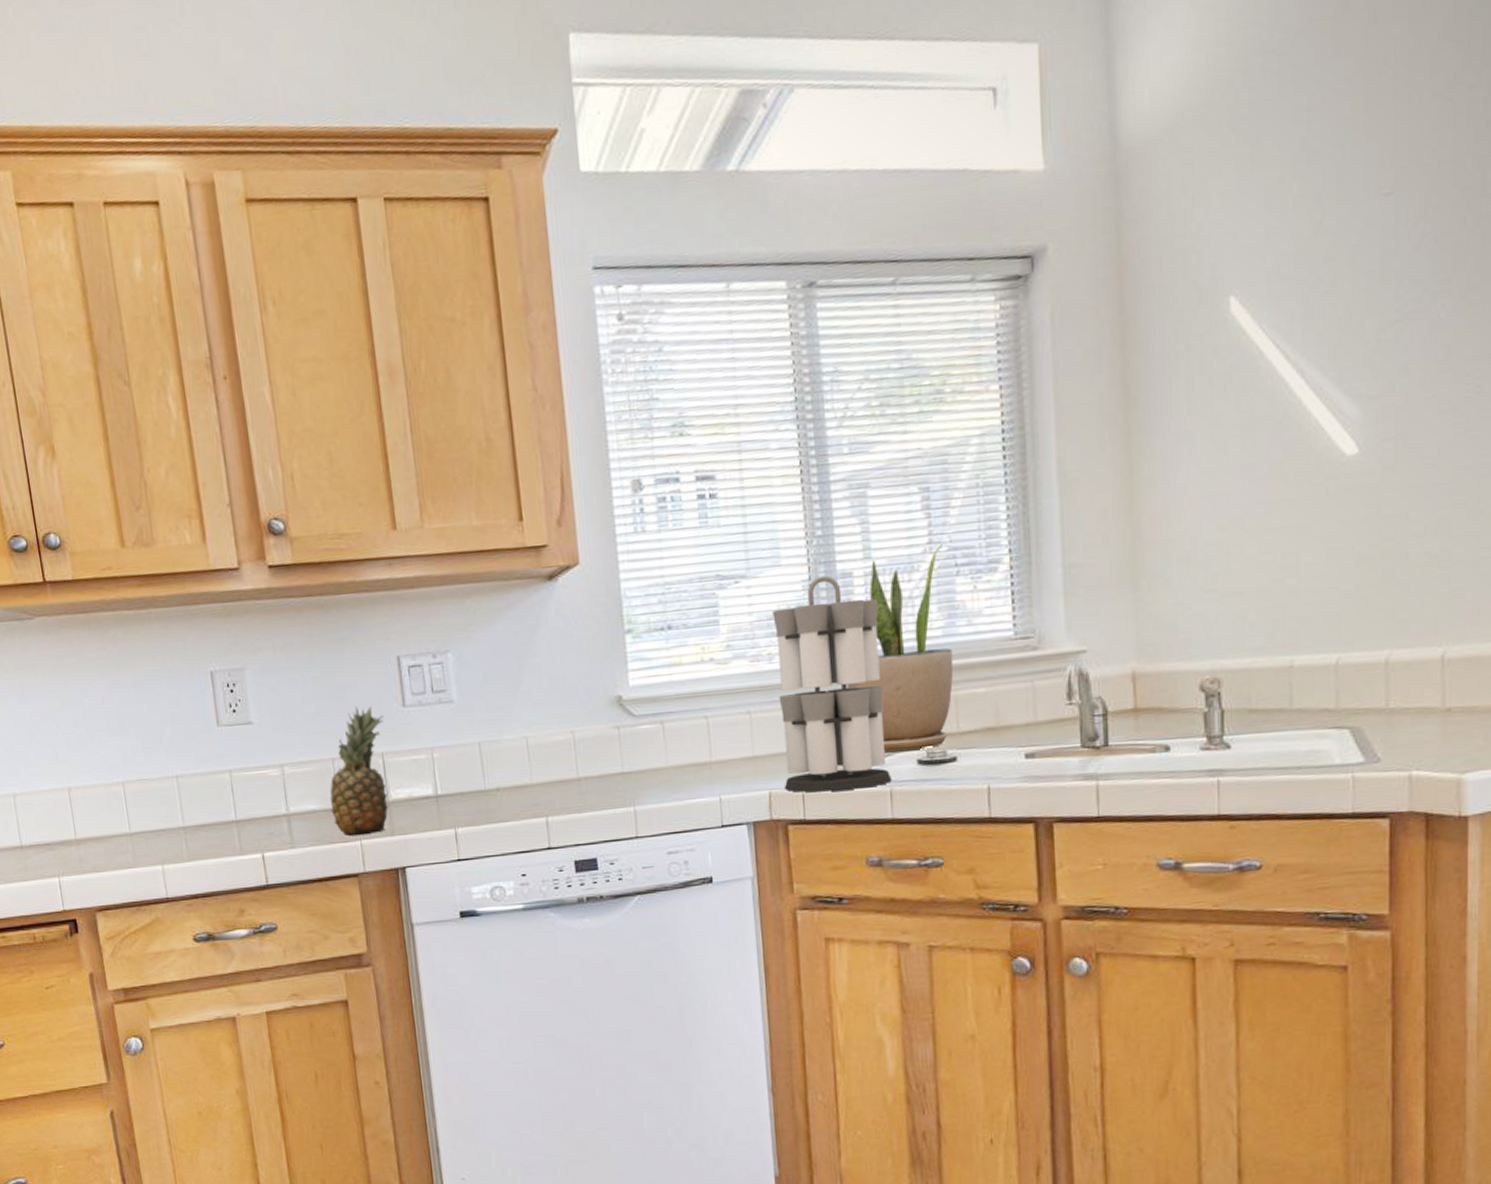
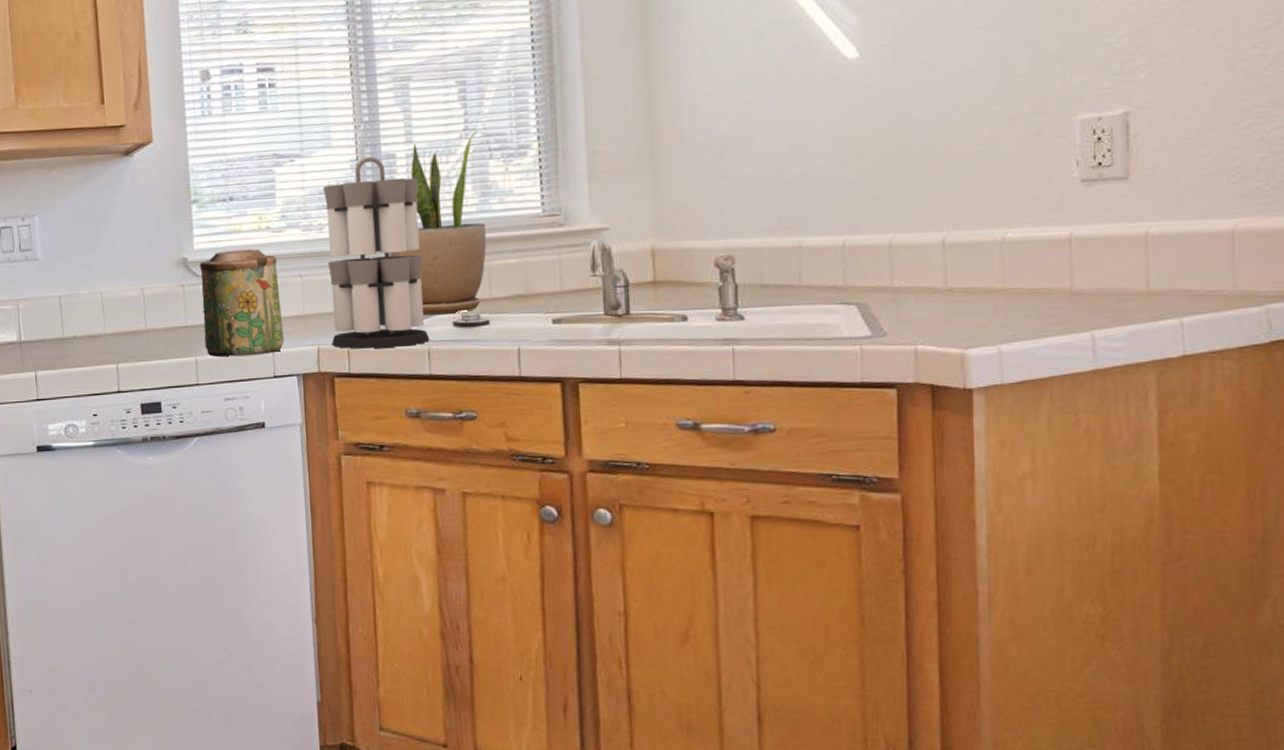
canister: none [636,683,732,807] -> present [200,248,284,357]

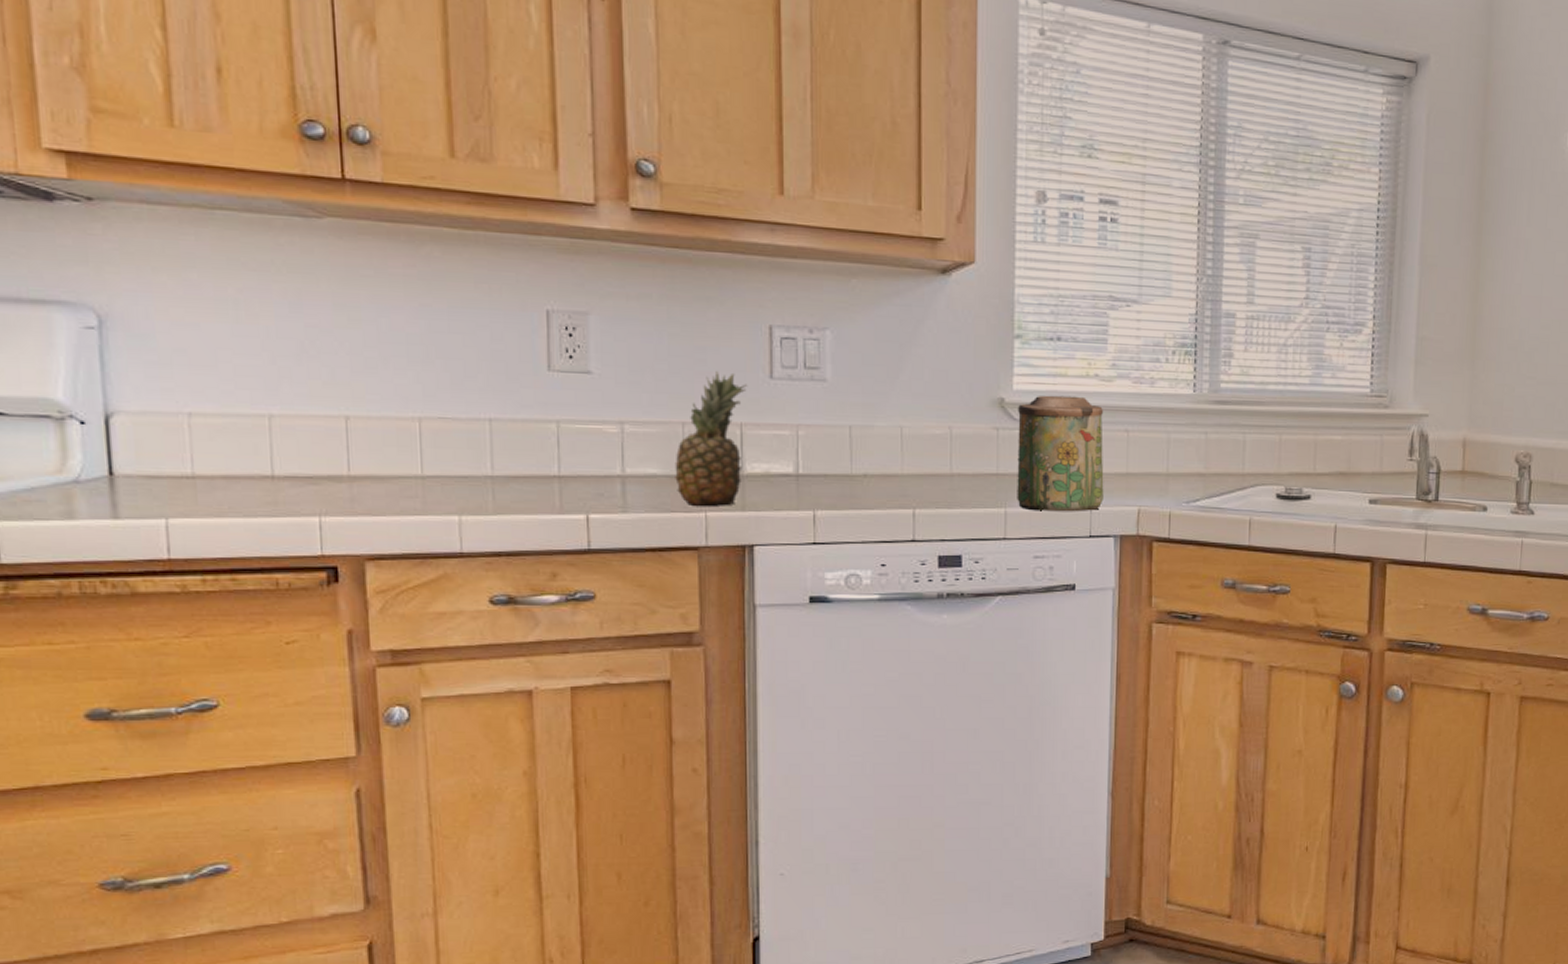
spice rack: present [323,156,430,349] -> none [1152,313,1256,515]
potted plant: present [390,129,487,314] -> none [1221,300,1319,484]

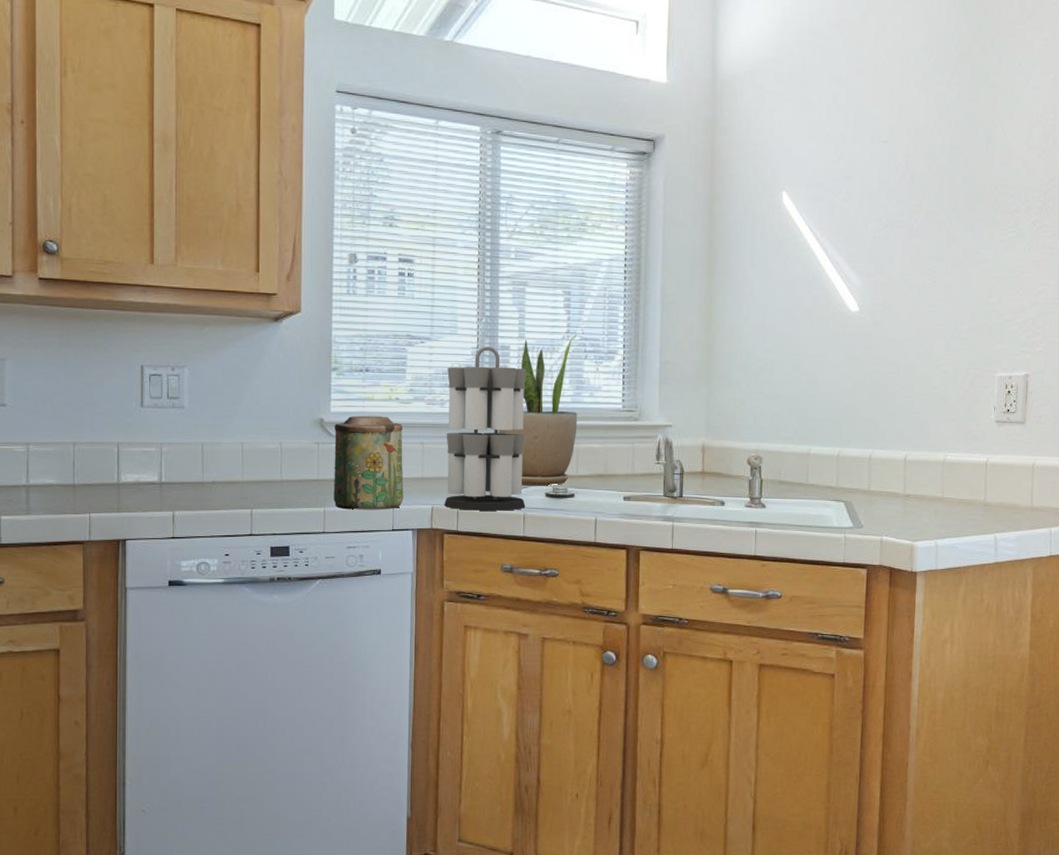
fruit: present [675,372,748,507] -> none [67,402,124,510]
spice rack: none [1152,313,1256,515] -> present [443,346,527,511]
potted plant: none [1221,300,1319,484] -> present [499,333,578,485]

